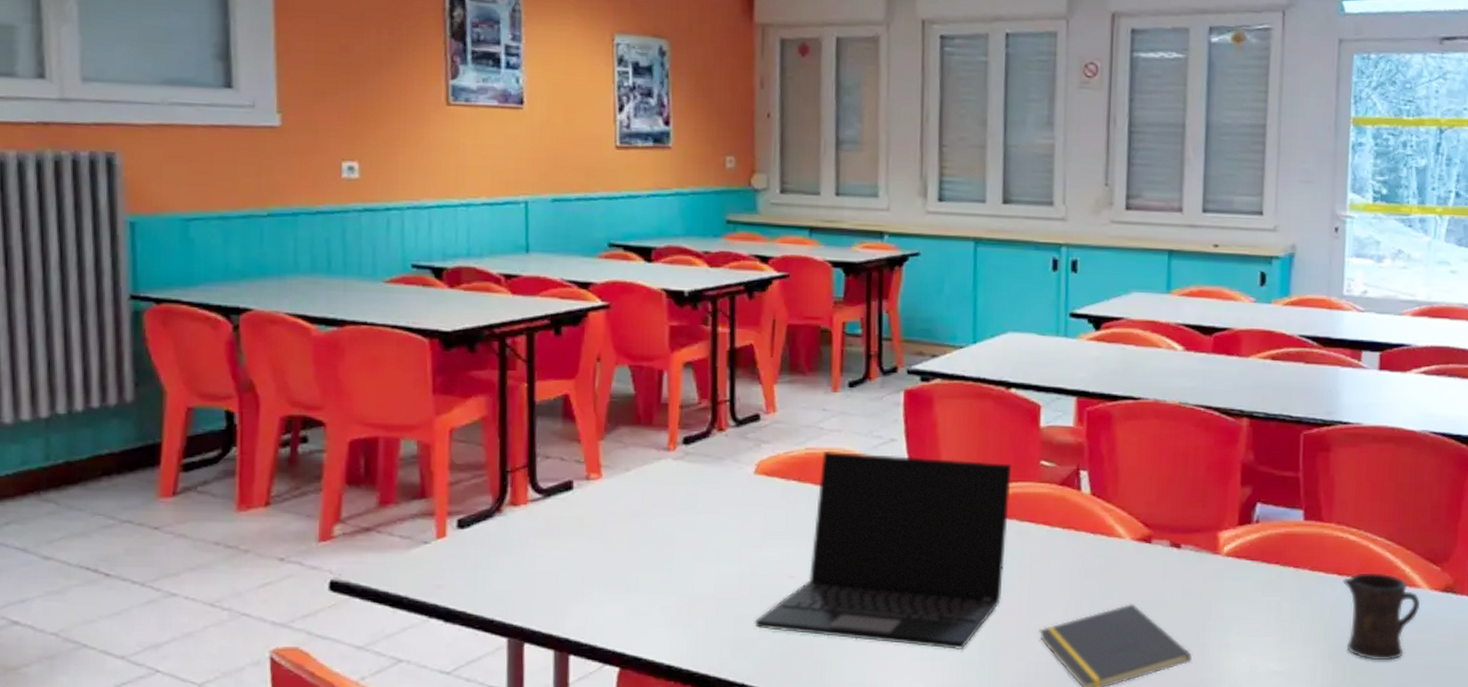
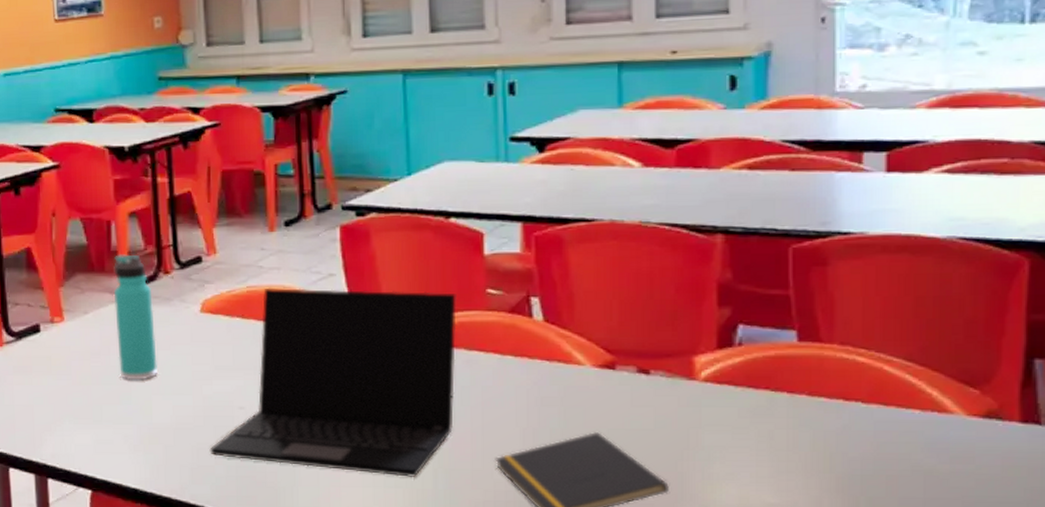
thermos bottle: none [660,407,705,546] -> present [114,254,157,380]
mug: present [1342,572,1421,661] -> none [850,397,955,494]

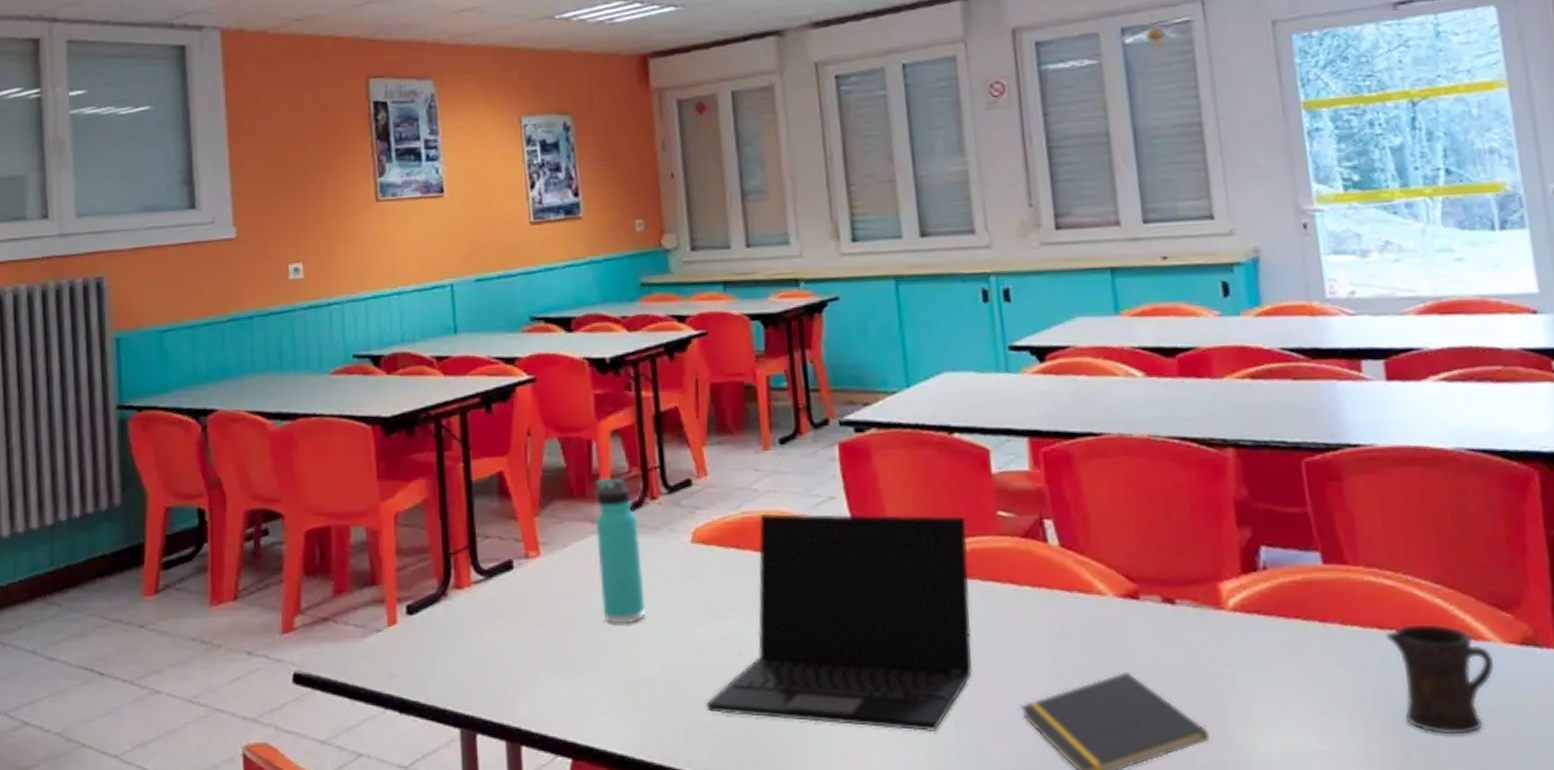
mug: none [850,397,955,494] -> present [1385,624,1495,735]

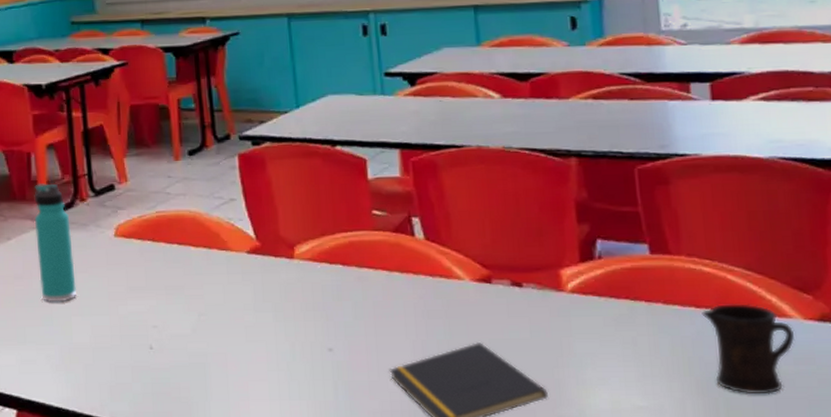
laptop: present [705,513,972,731] -> none [126,212,349,389]

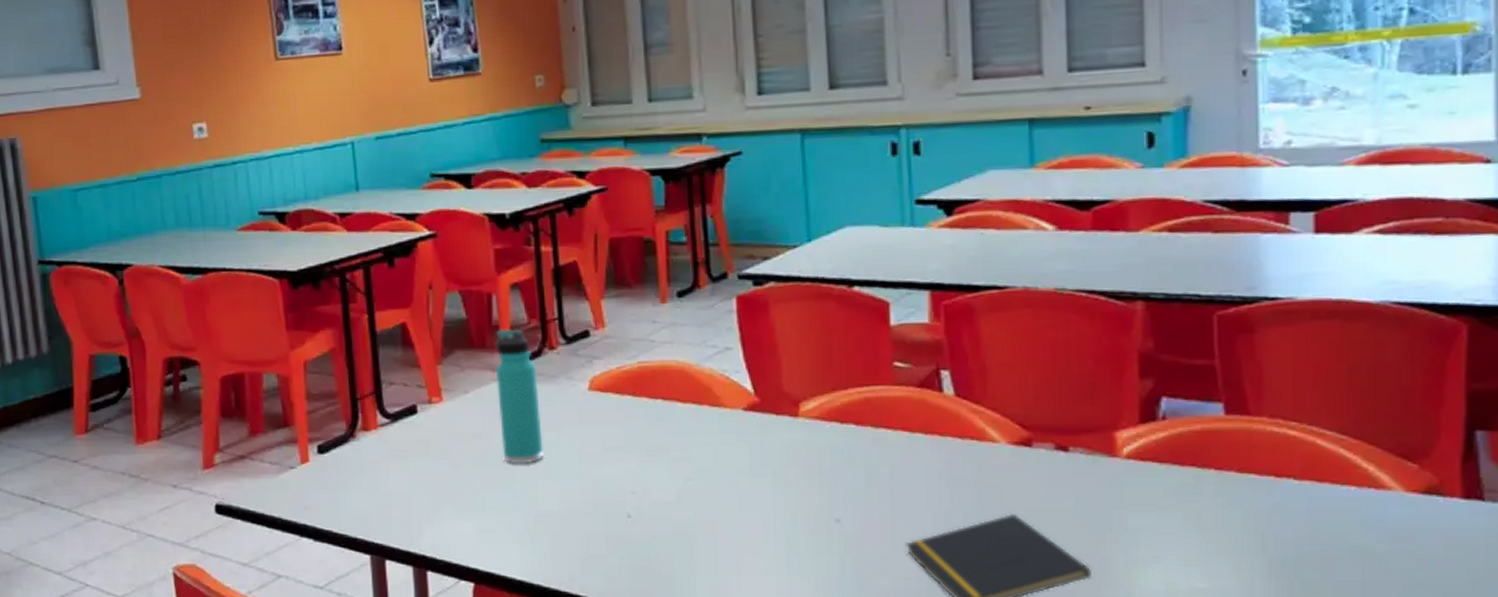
mug: present [701,304,796,394] -> none [1282,473,1393,577]

